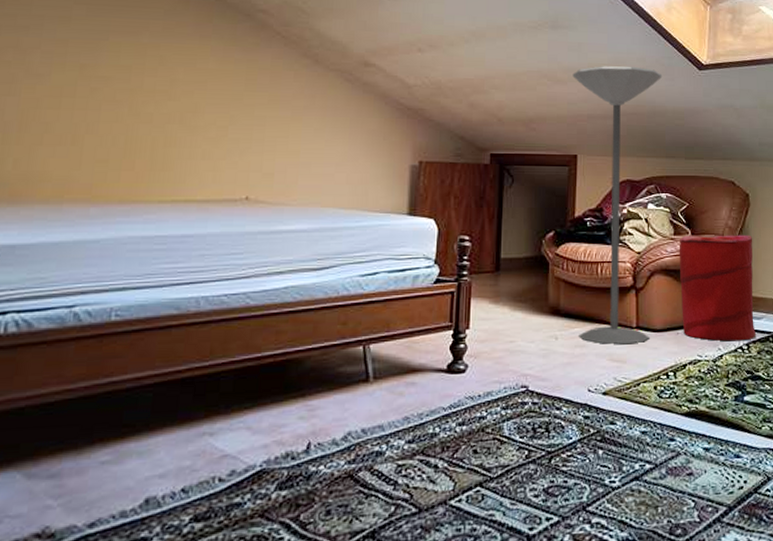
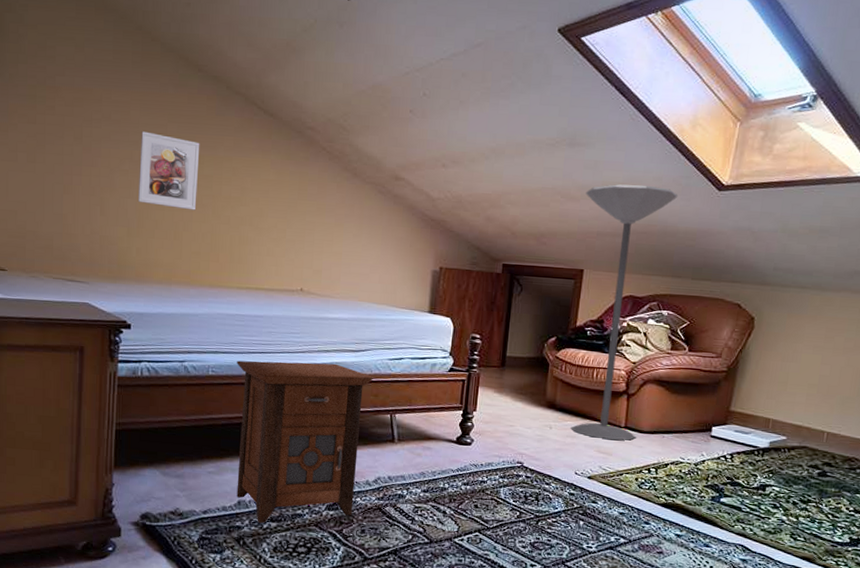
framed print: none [22,14,117,108] -> present [138,131,200,211]
nightstand: none [143,288,341,528] -> present [236,360,373,524]
laundry hamper: present [679,234,757,342] -> none [669,351,752,451]

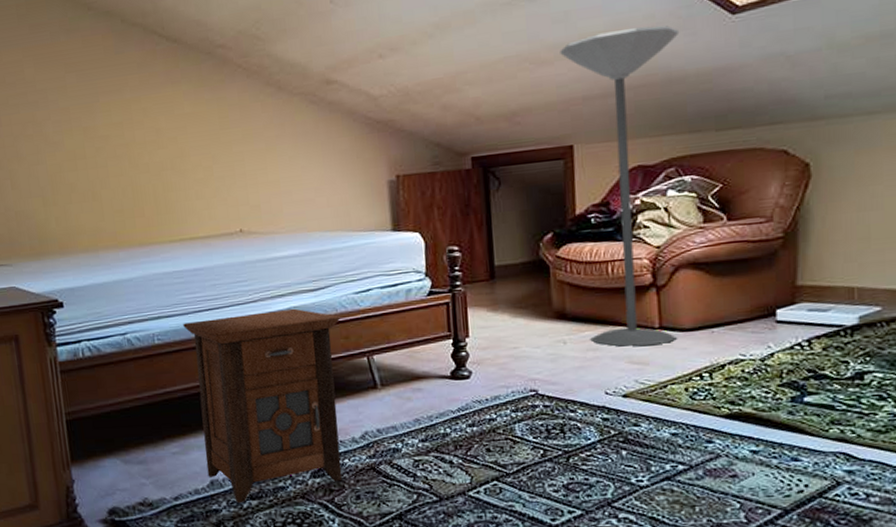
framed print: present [138,131,200,211] -> none [39,88,110,168]

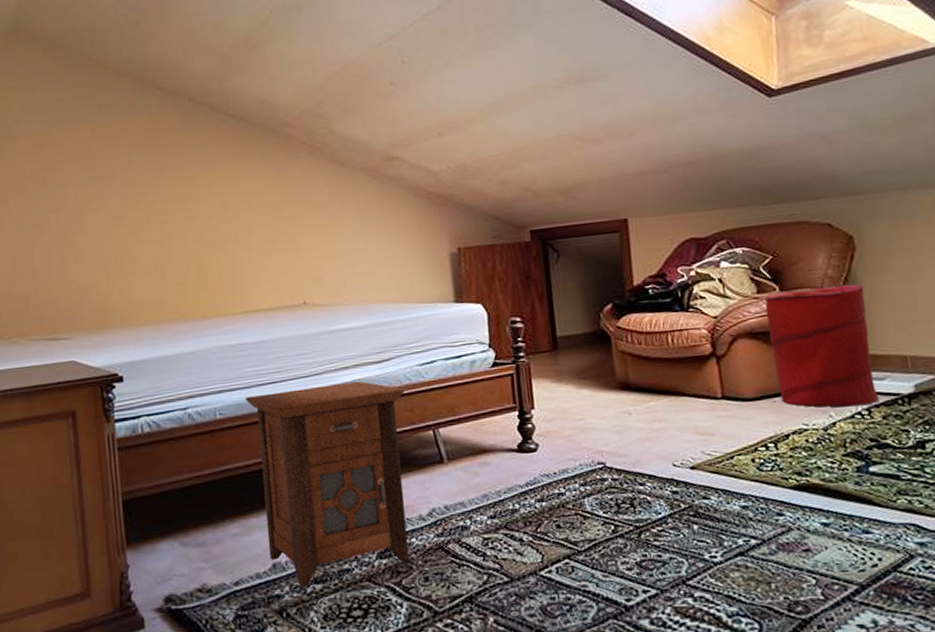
floor lamp: present [560,25,680,347] -> none [610,107,740,417]
laundry hamper: none [710,213,822,338] -> present [765,283,880,407]

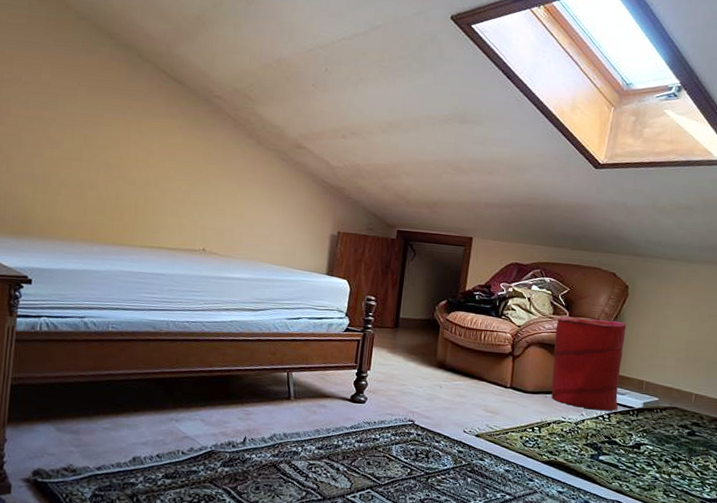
nightstand: present [245,380,410,588] -> none [132,317,272,481]

